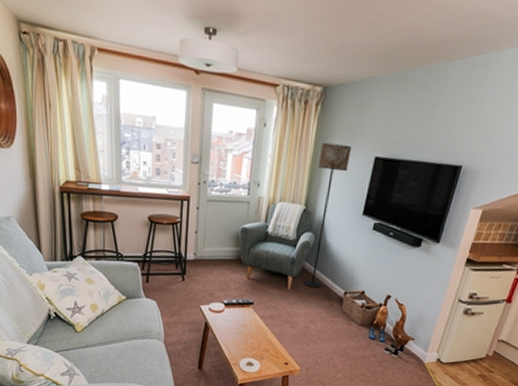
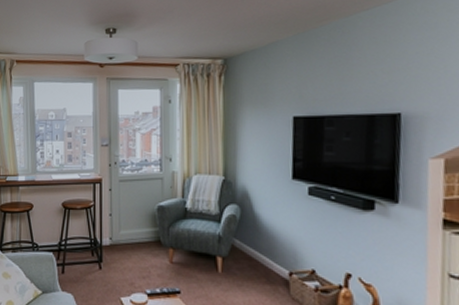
floor lamp: present [303,142,352,288] -> none [230,108,265,269]

